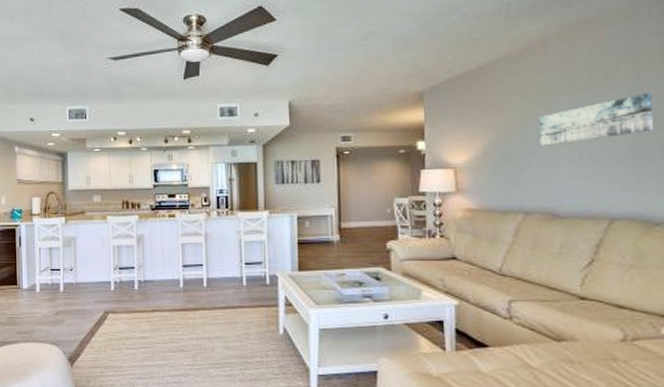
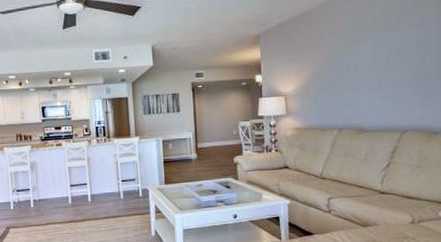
wall art: present [538,93,653,146] -> none [348,31,433,76]

